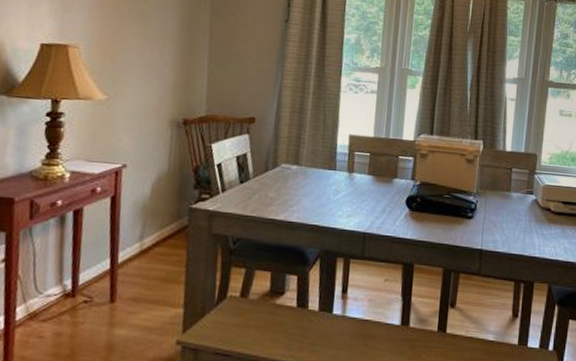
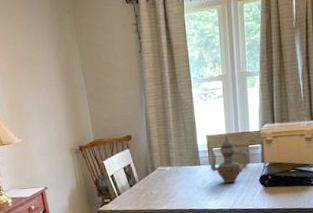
teapot: none [348,139,398,200] -> present [209,135,249,184]

